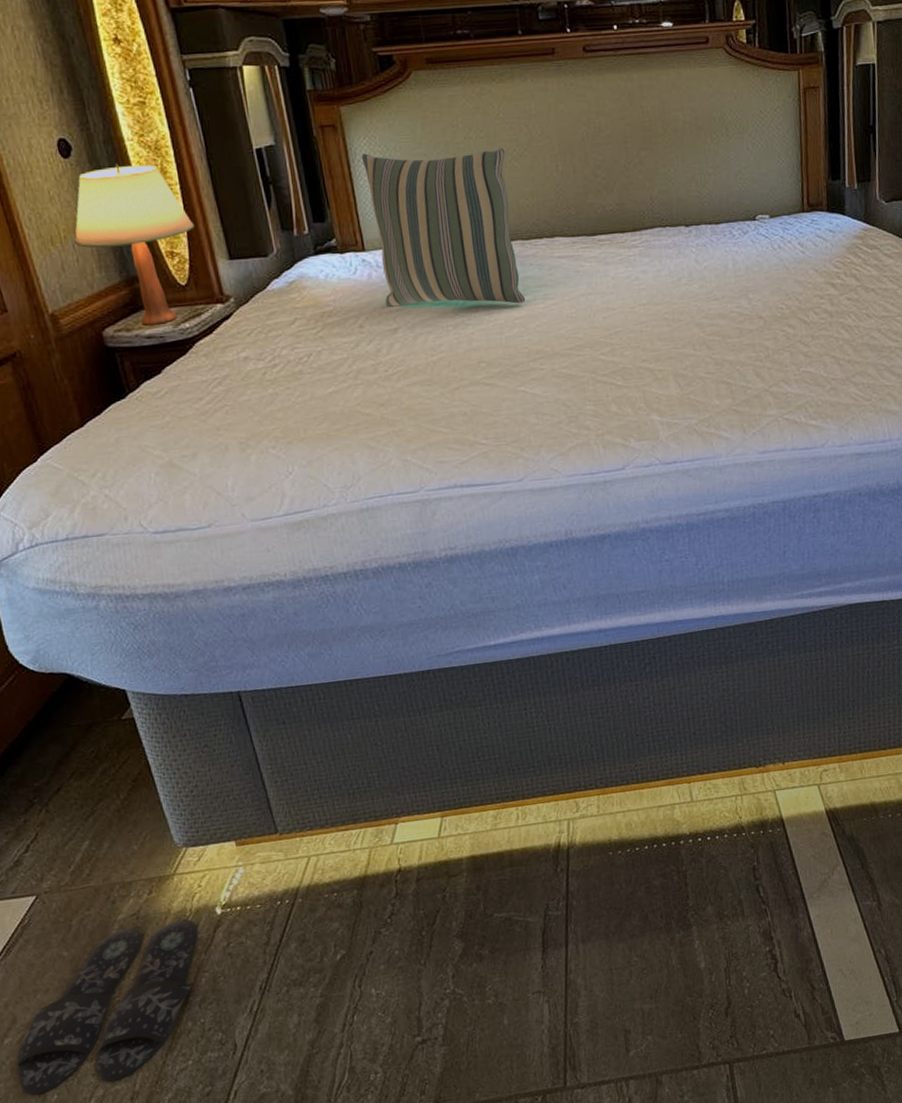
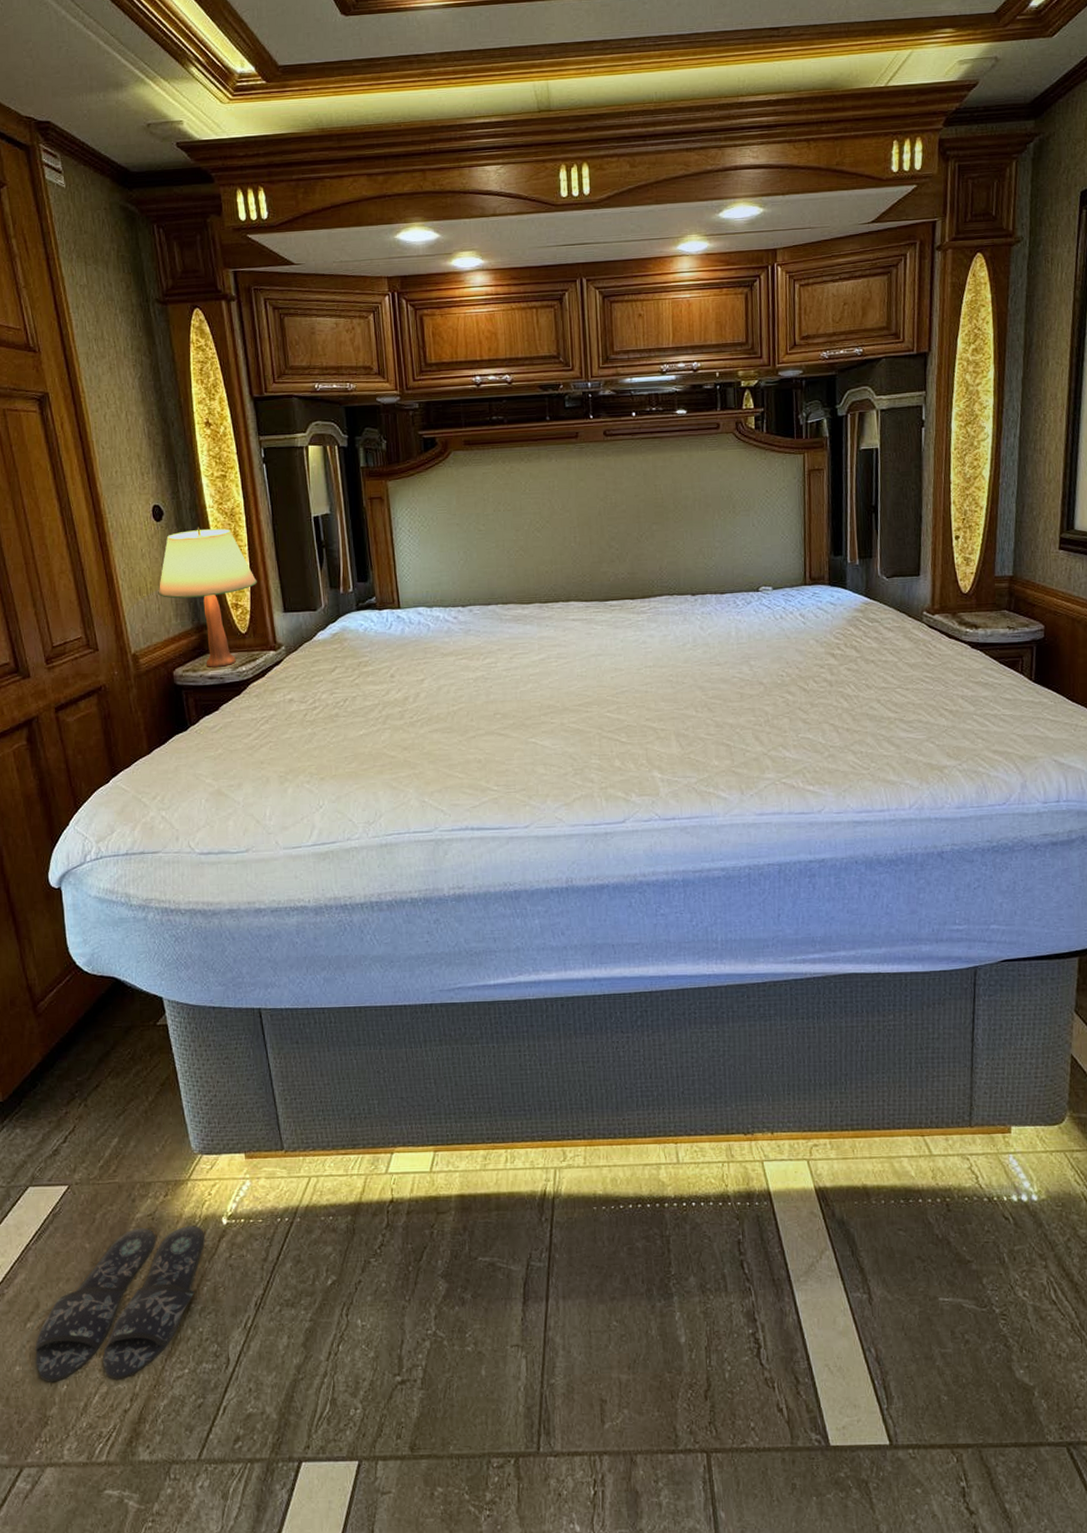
pillow: present [361,148,526,307] -> none [403,520,541,661]

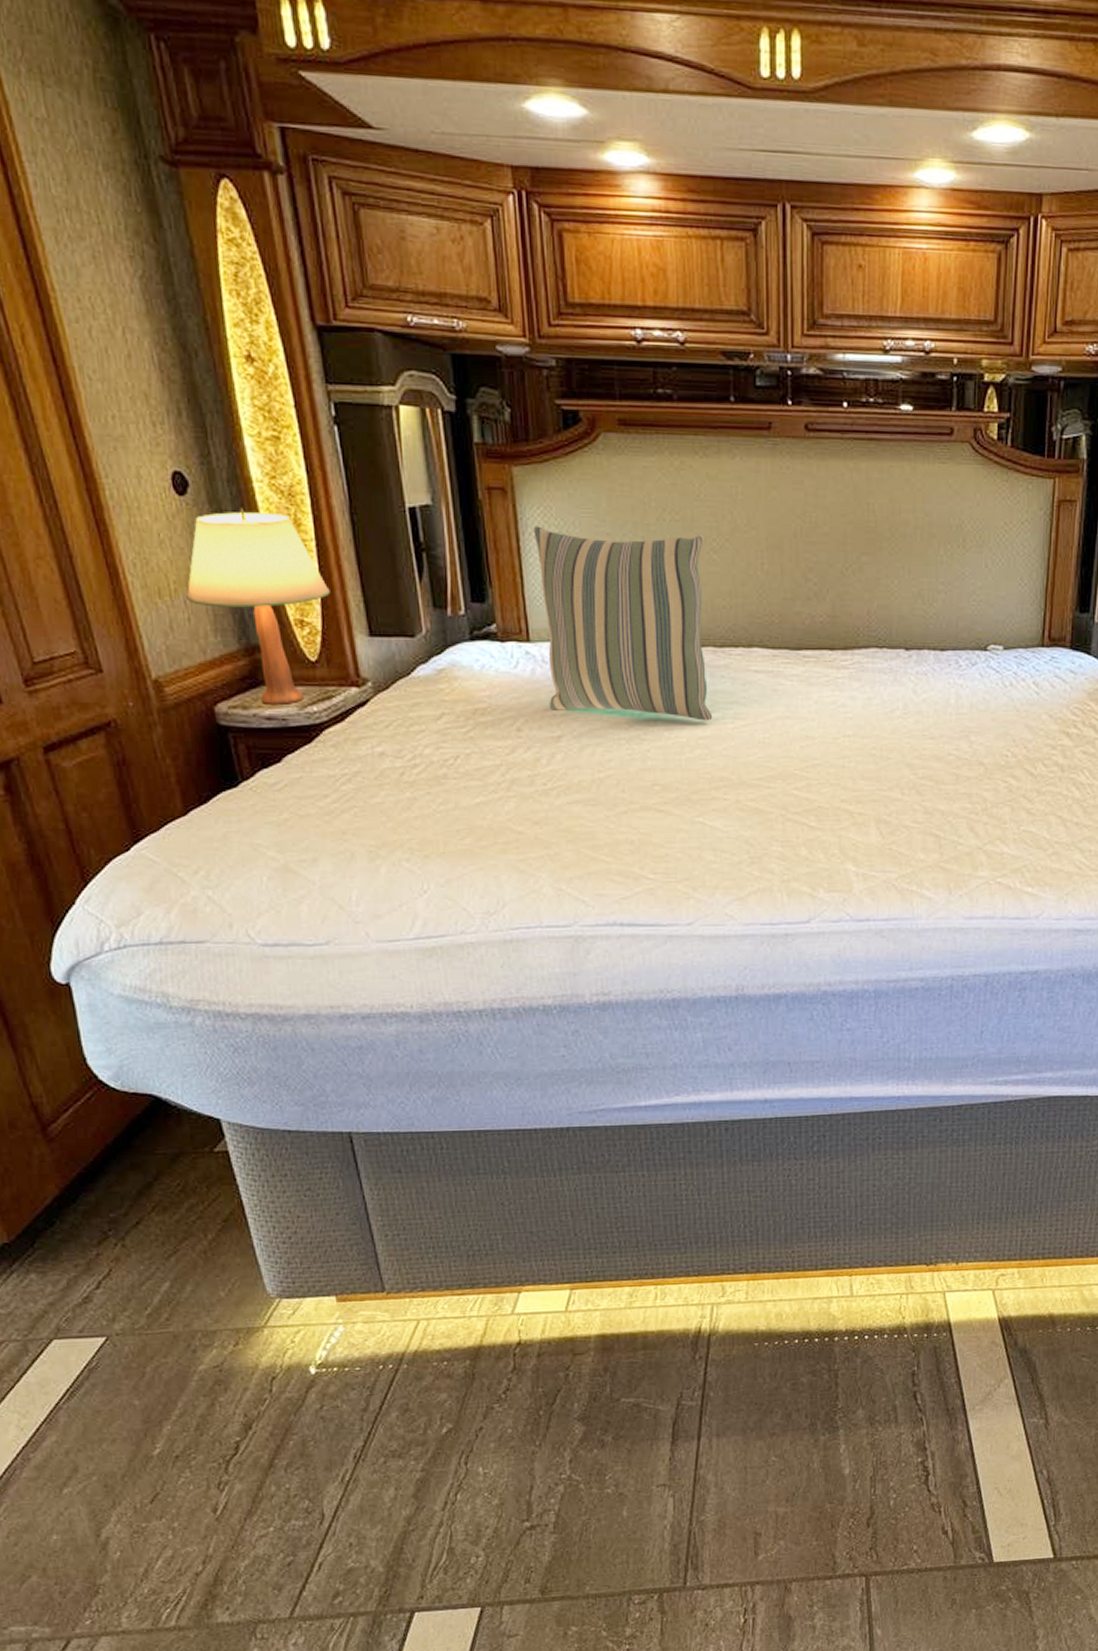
slippers: present [34,1226,205,1382] -> none [75,1376,288,1550]
pillow: none [403,520,541,661] -> present [533,526,713,721]

